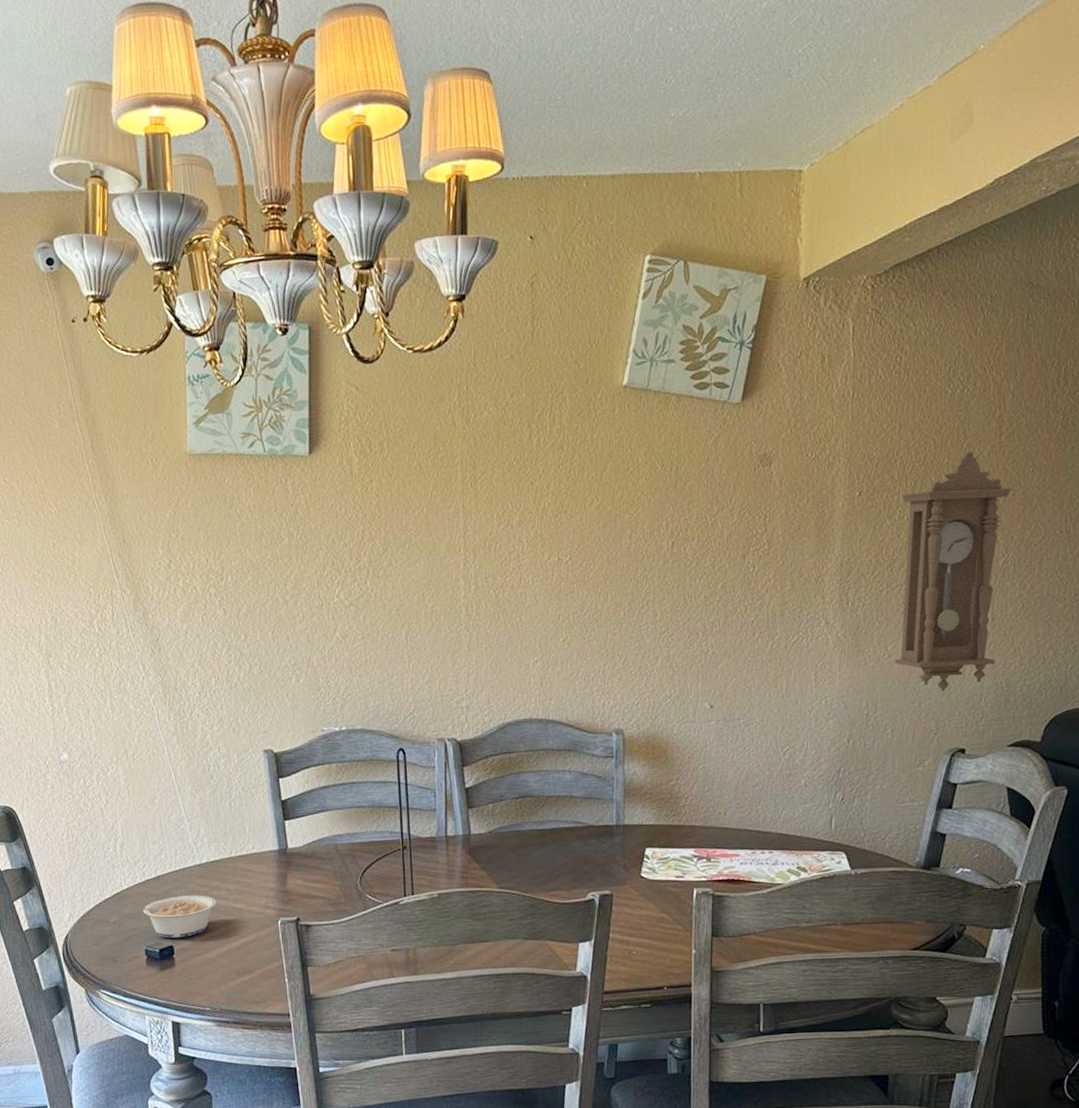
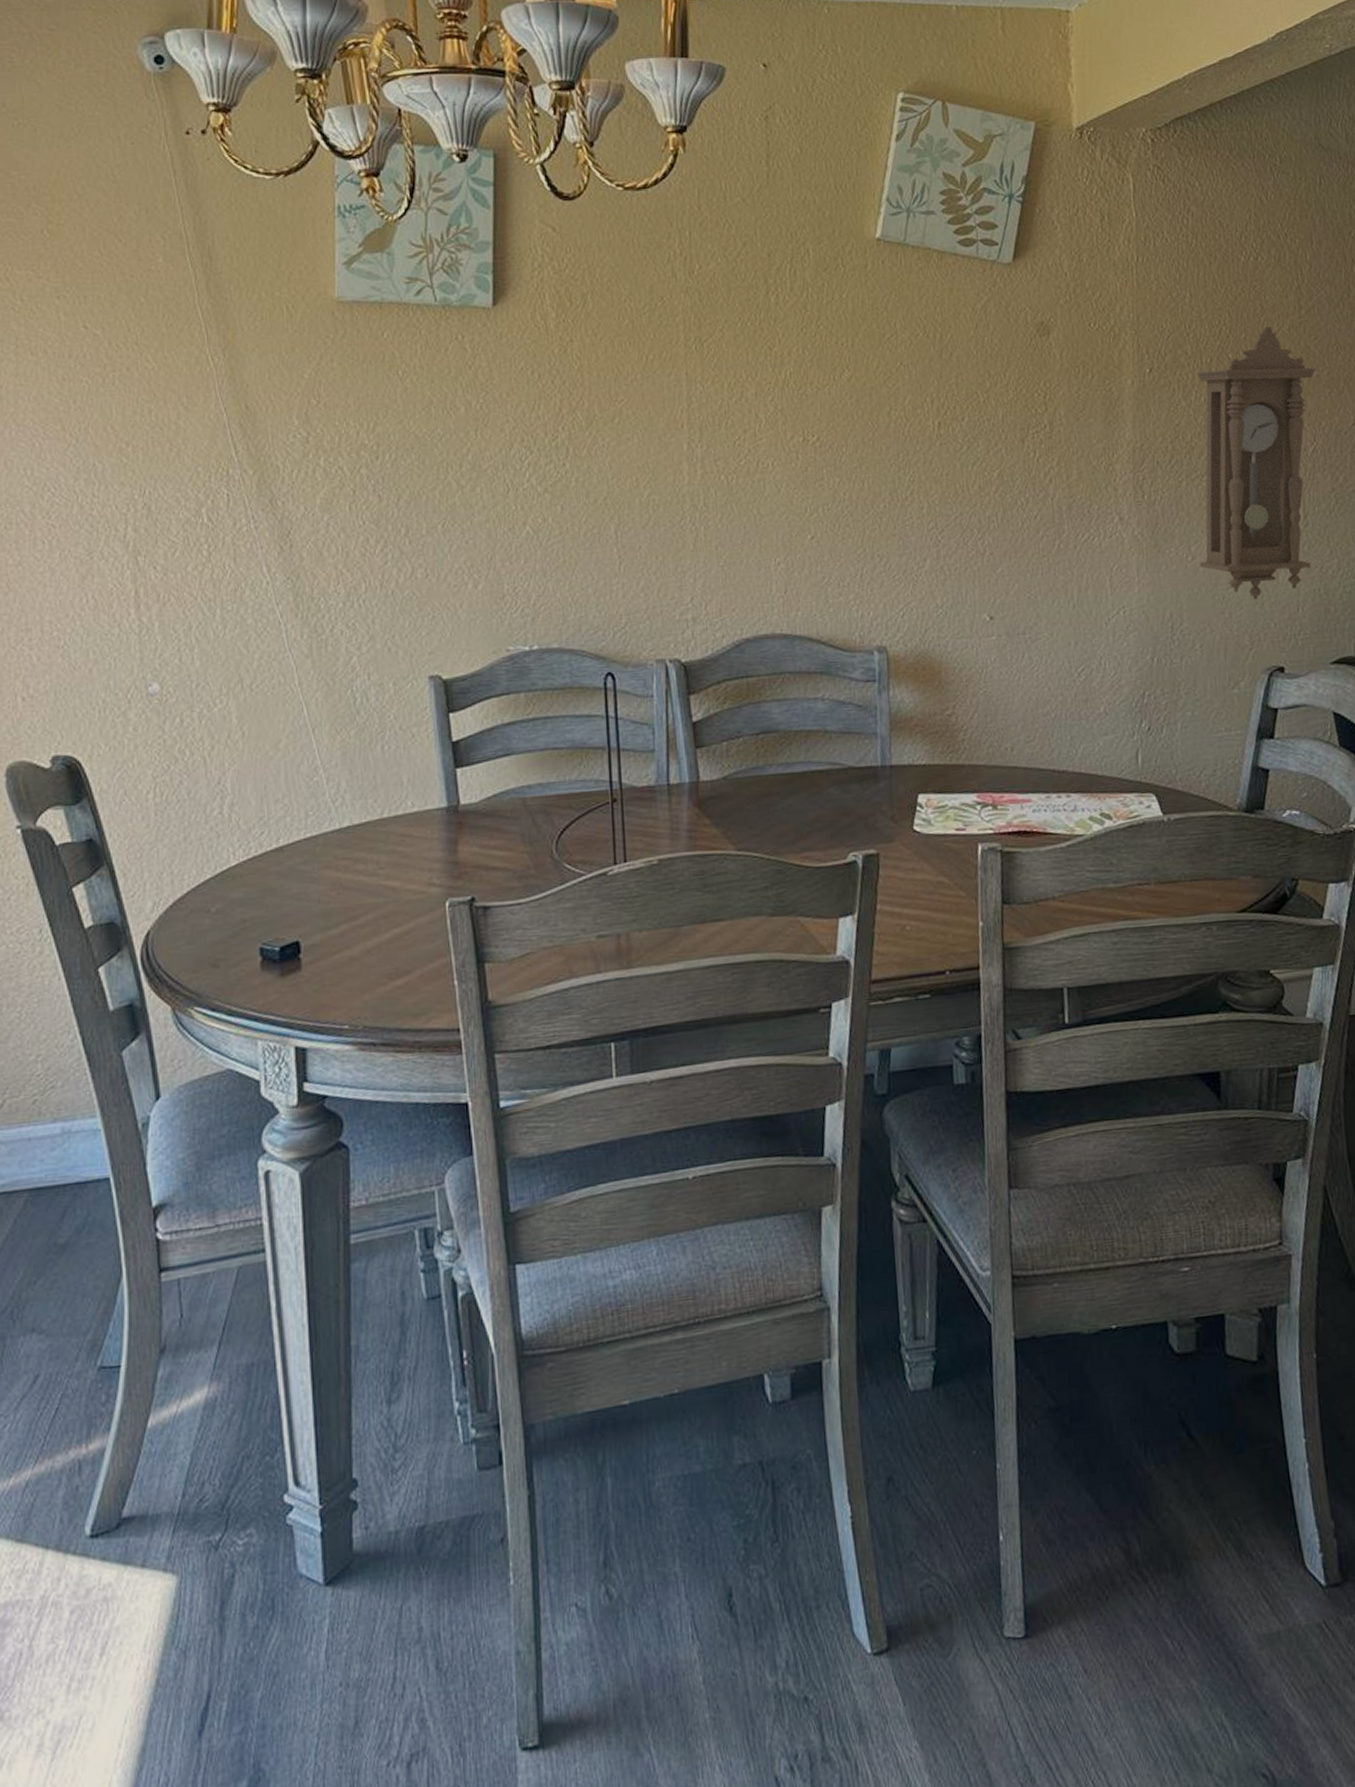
legume: present [127,895,216,938] -> none [236,870,361,931]

